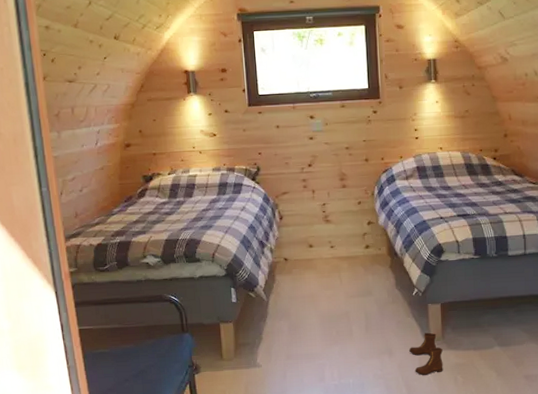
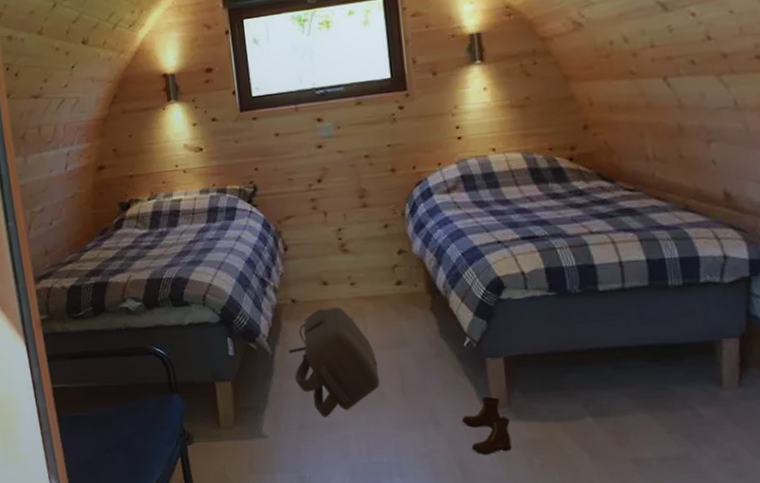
backpack: none [280,264,350,350] -> present [288,307,380,417]

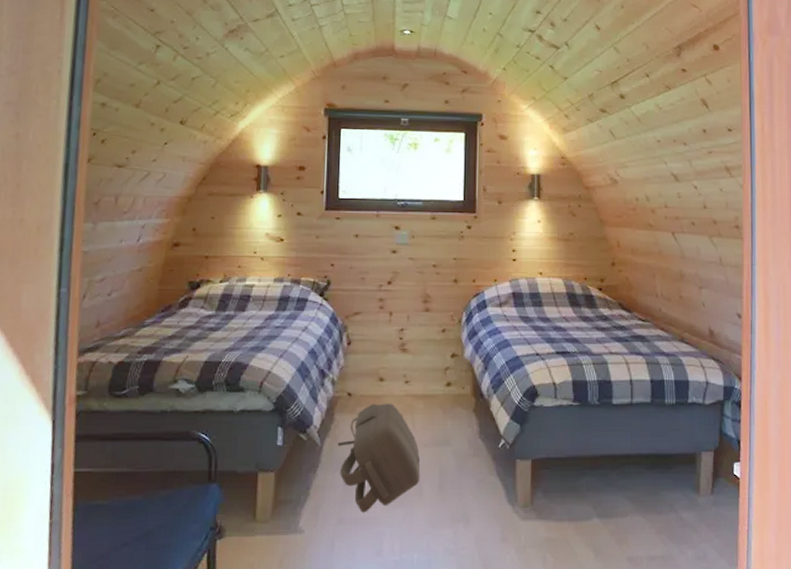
boot: present [461,396,512,454] -> none [489,496,531,552]

